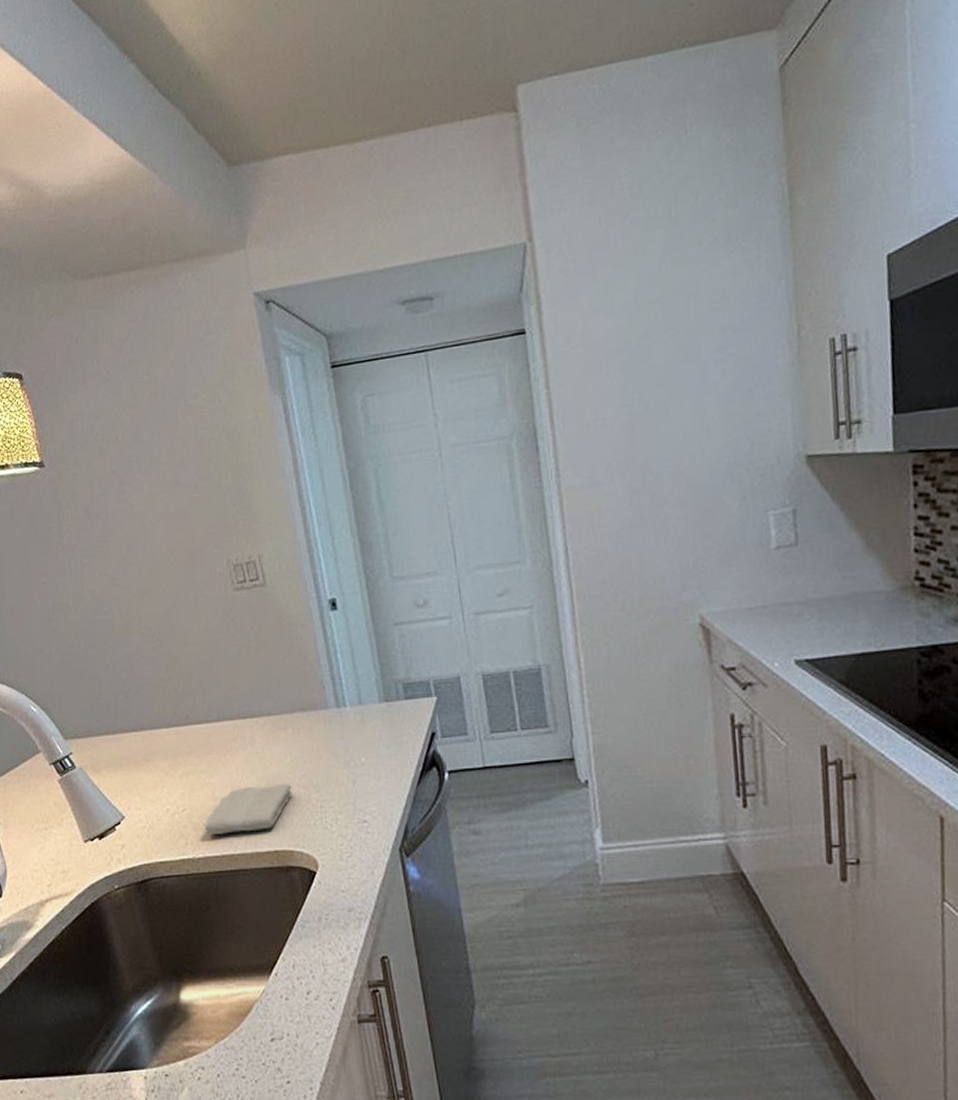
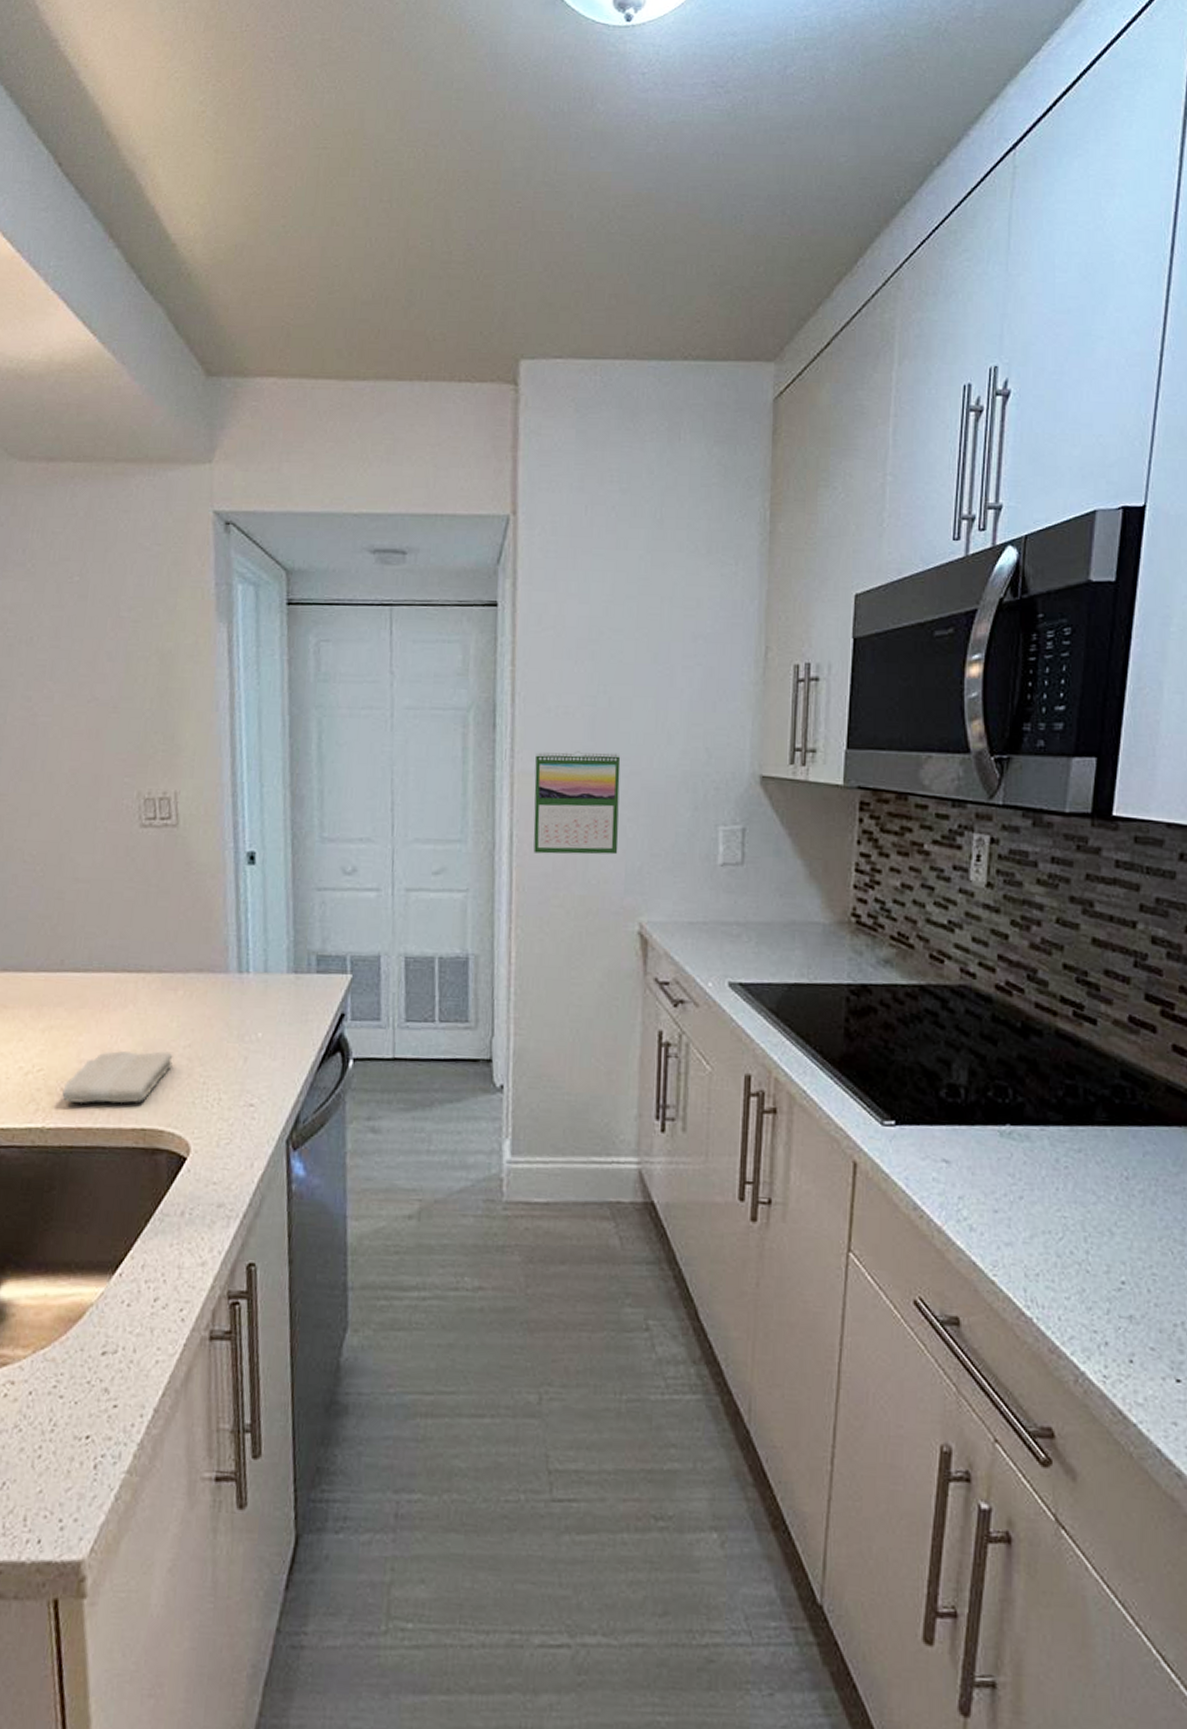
calendar: none [580,456,671,563] -> present [533,751,621,855]

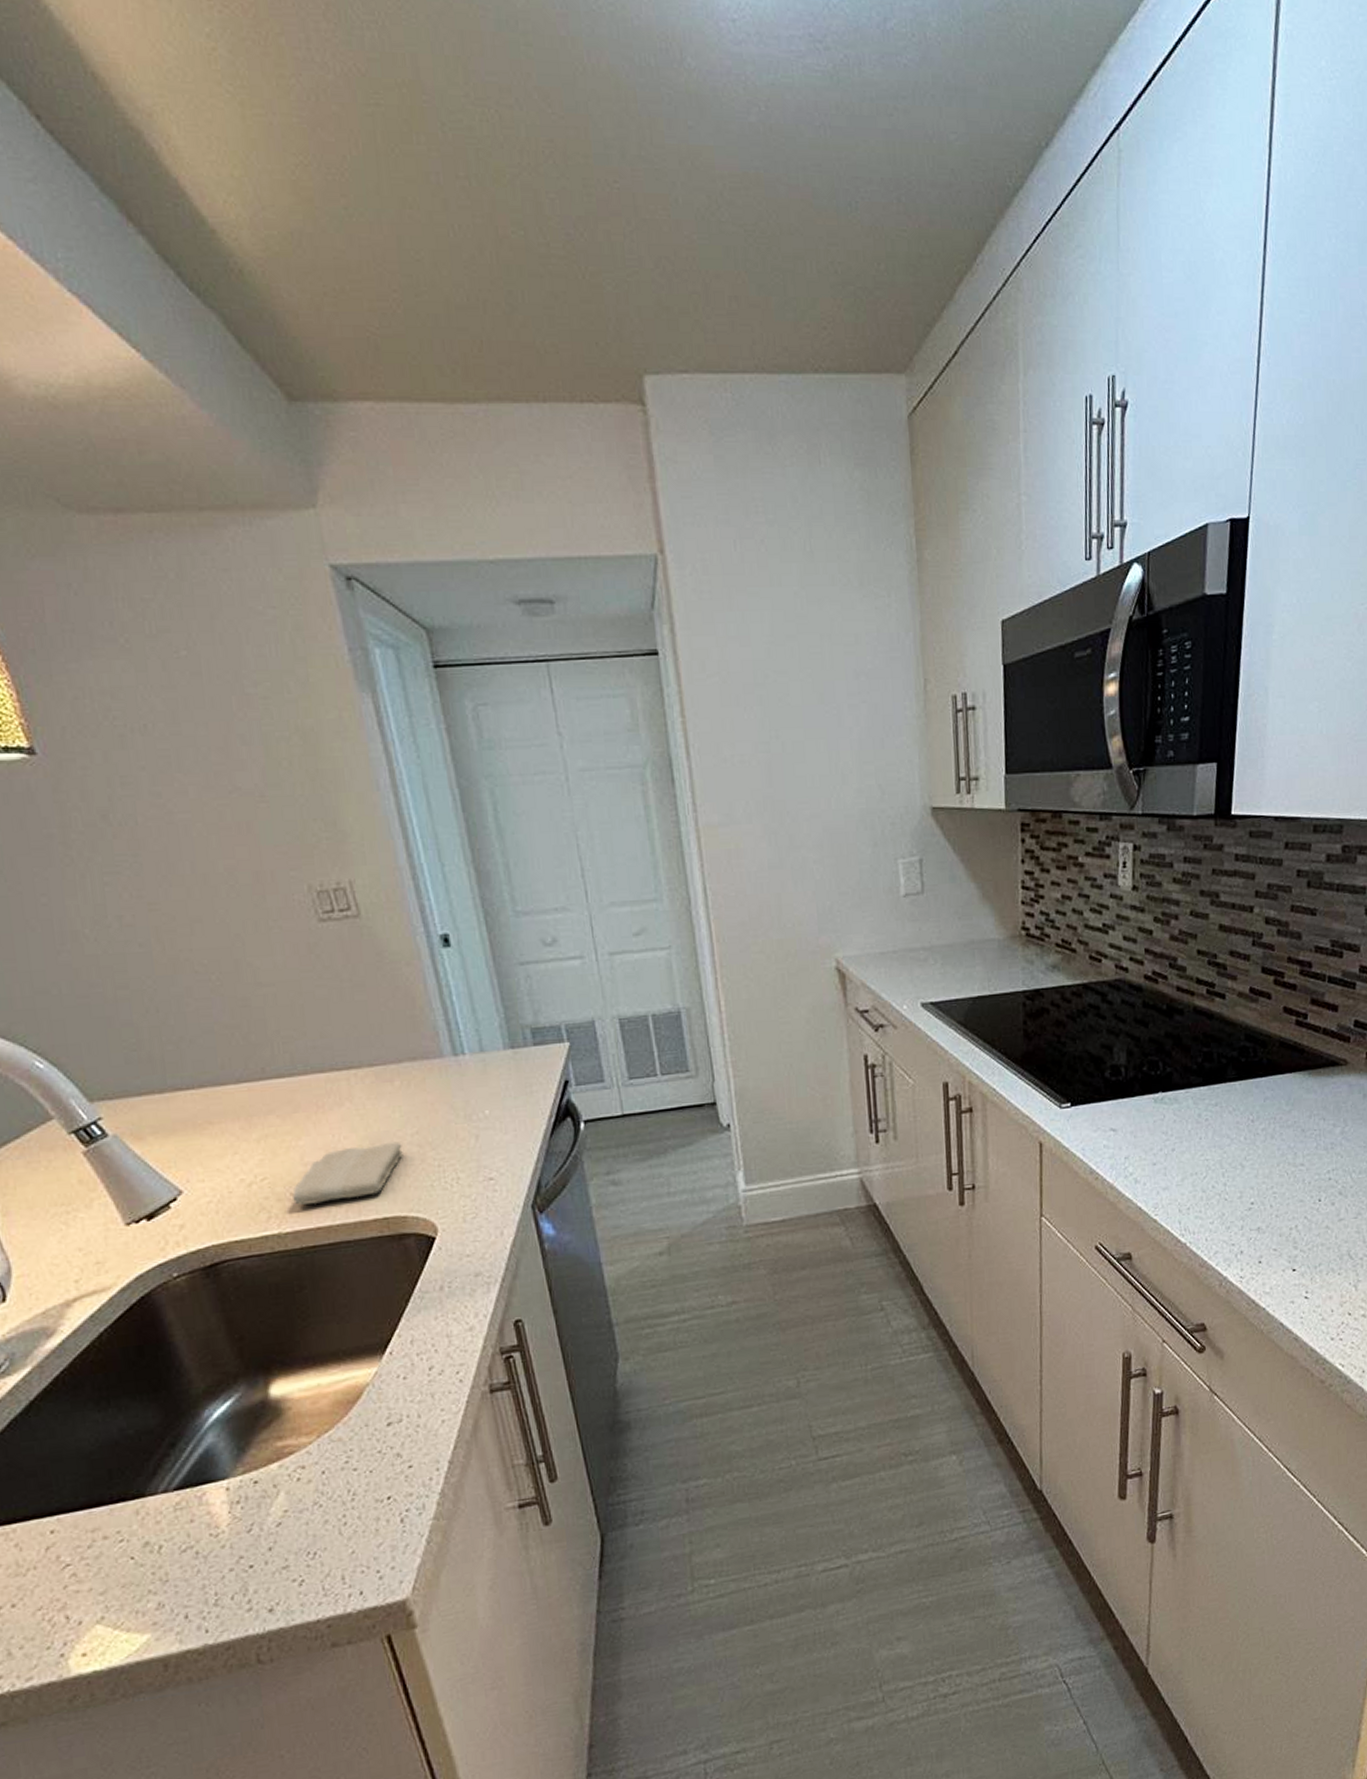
calendar: present [533,751,621,855] -> none [718,797,808,904]

